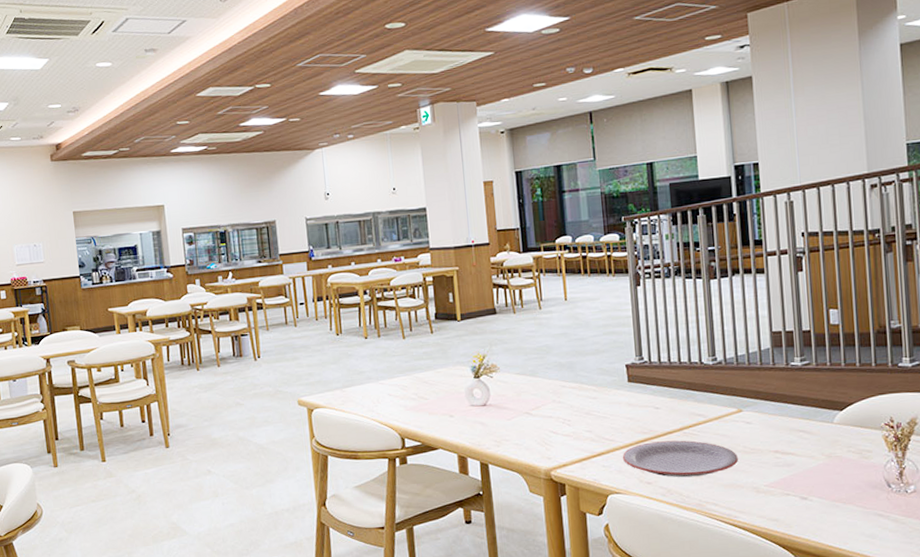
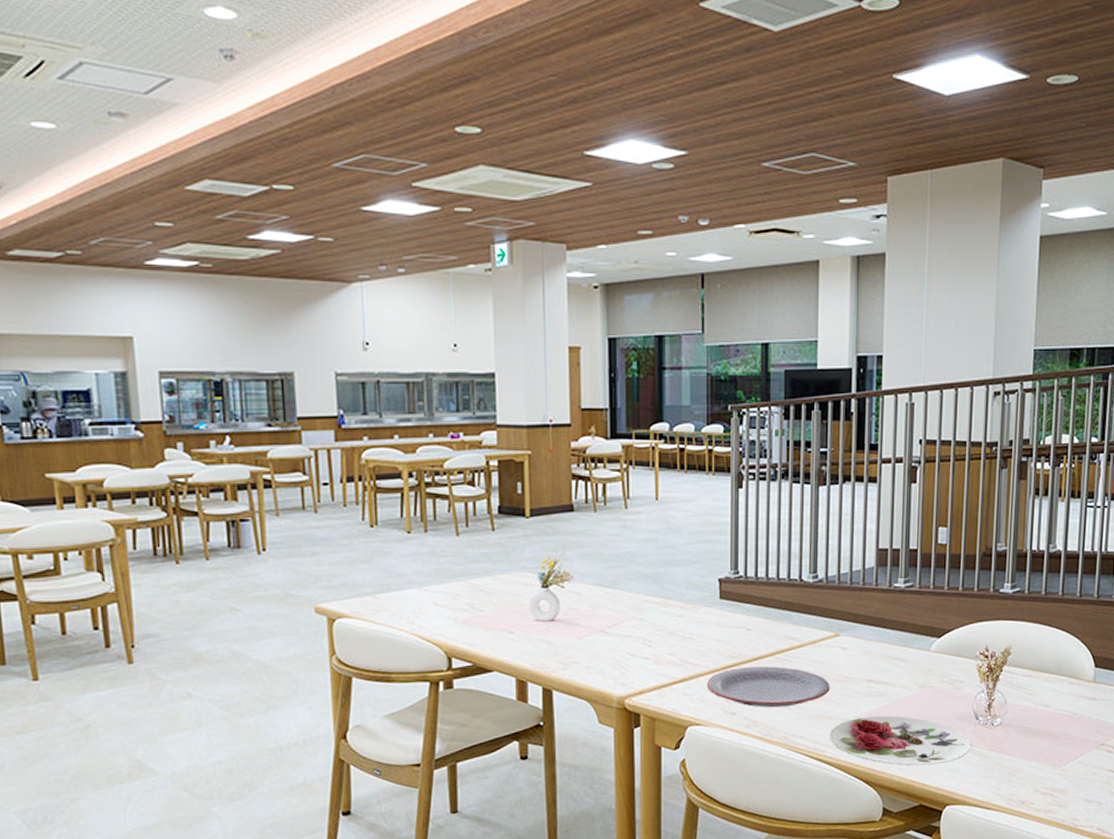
plate: none [741,484,886,531] -> present [829,715,971,766]

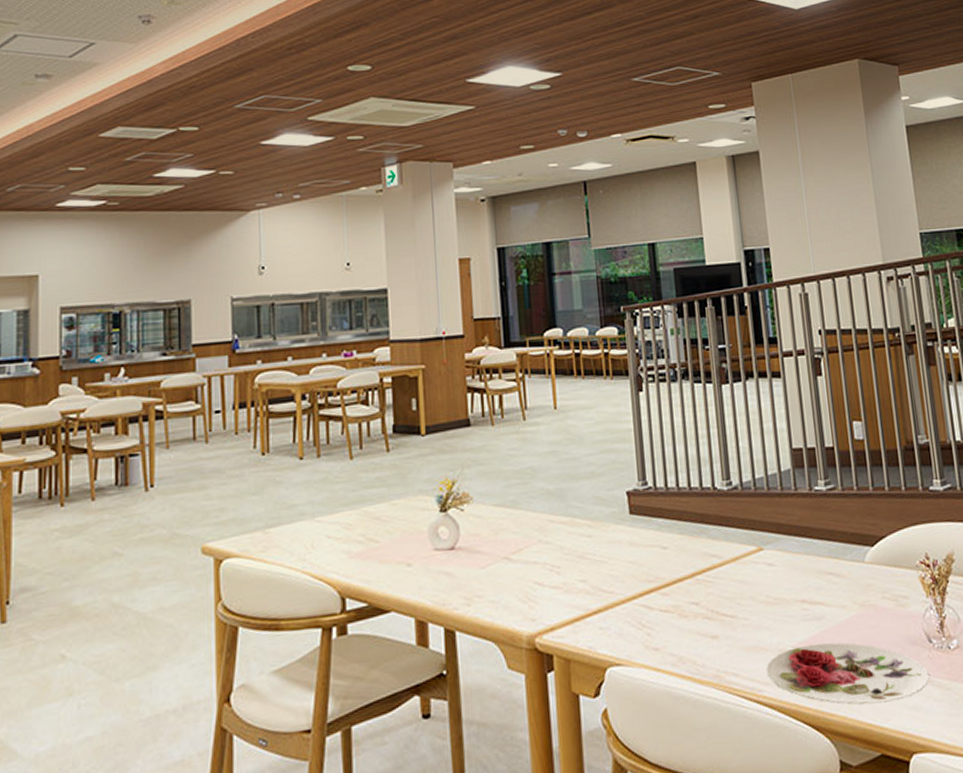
plate: present [706,666,830,708] -> none [623,589,760,640]

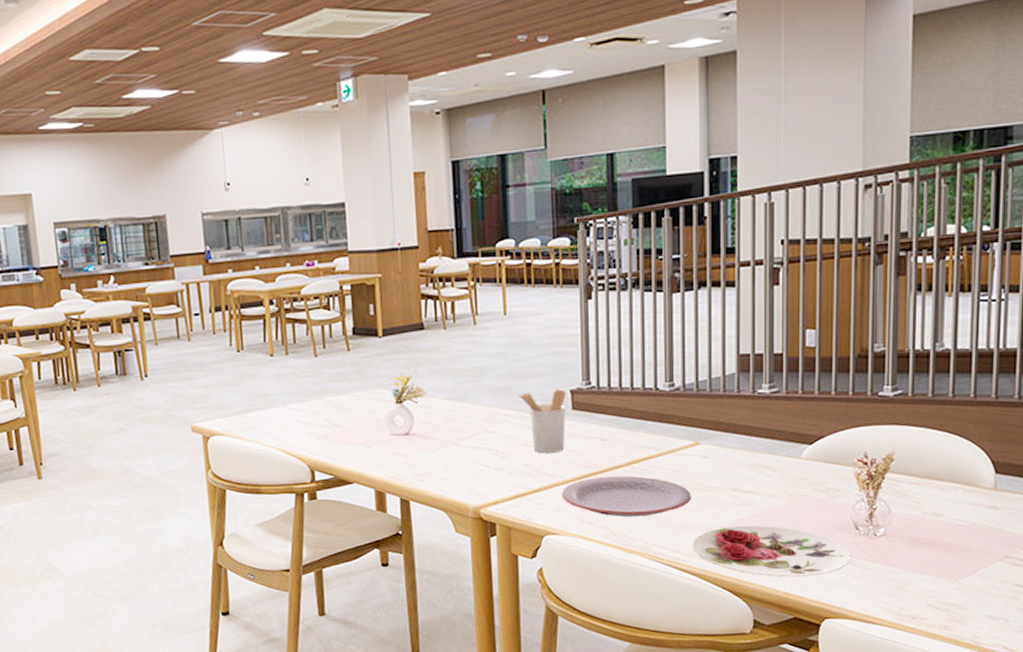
utensil holder: none [571,491,625,566] -> present [517,389,566,453]
plate: none [623,589,760,640] -> present [561,475,691,518]

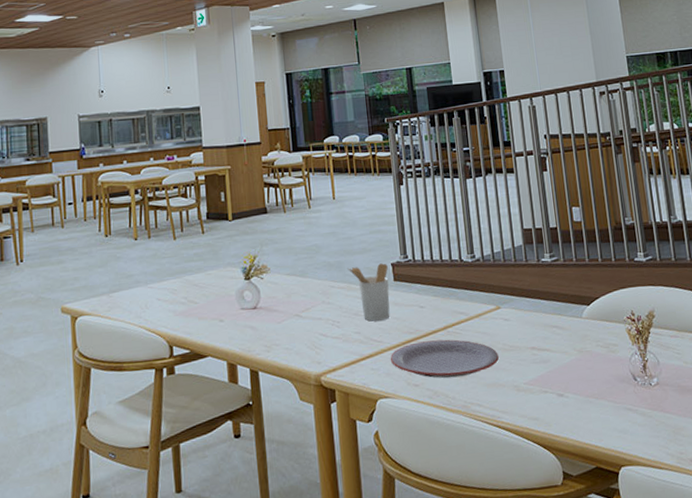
plate: present [692,525,851,577] -> none [503,380,635,429]

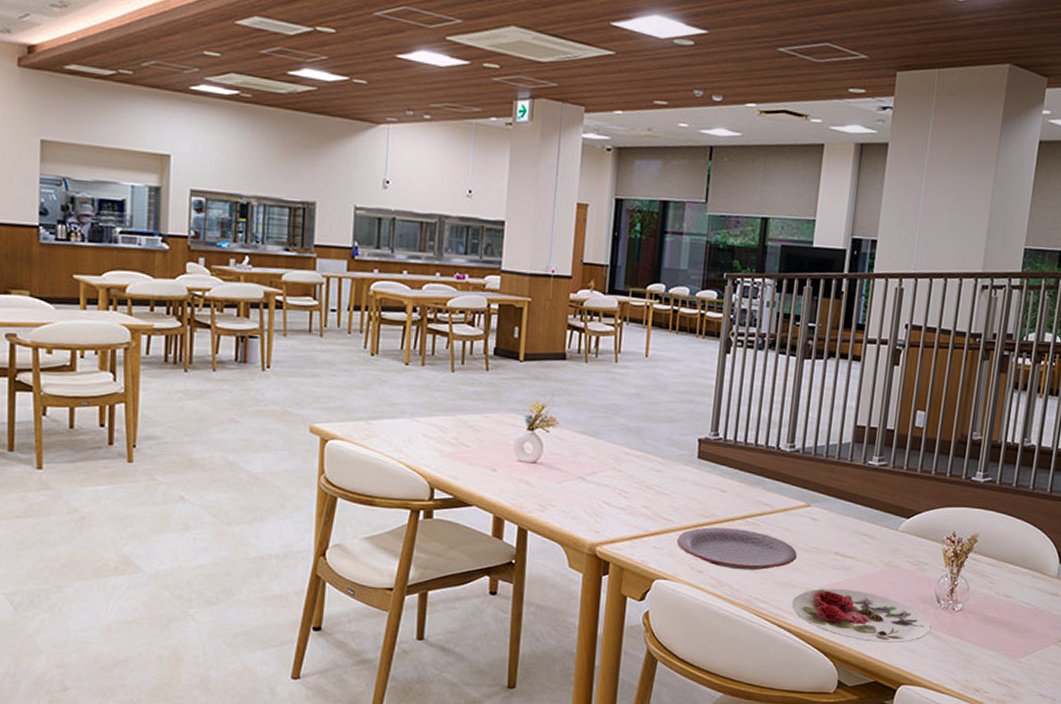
utensil holder: present [347,263,390,321] -> none [647,436,694,498]
plate: none [503,380,635,429] -> present [791,588,931,643]

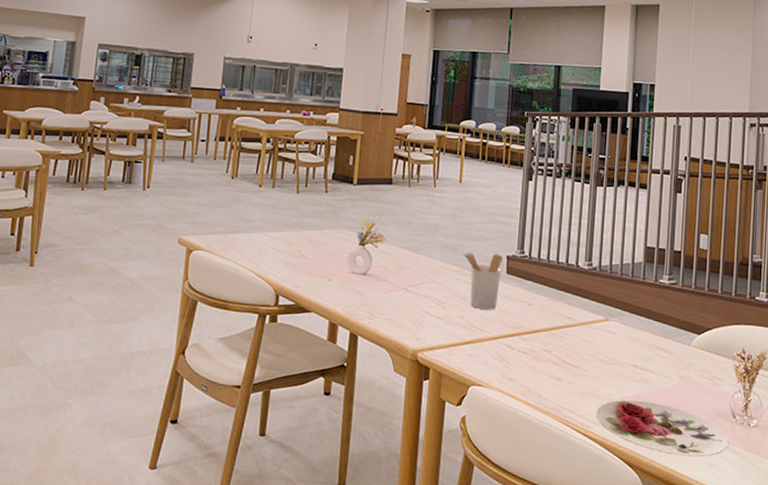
utensil holder: none [647,436,694,498] -> present [462,252,503,310]
plate: present [676,527,797,571] -> none [489,337,599,380]

